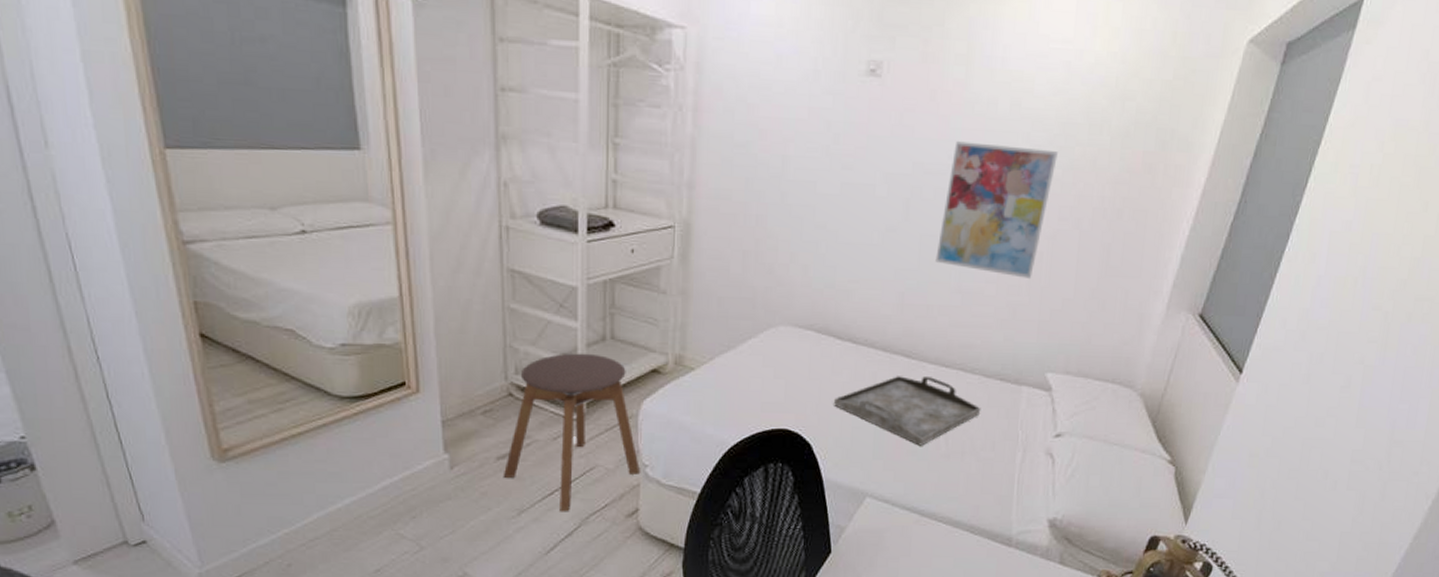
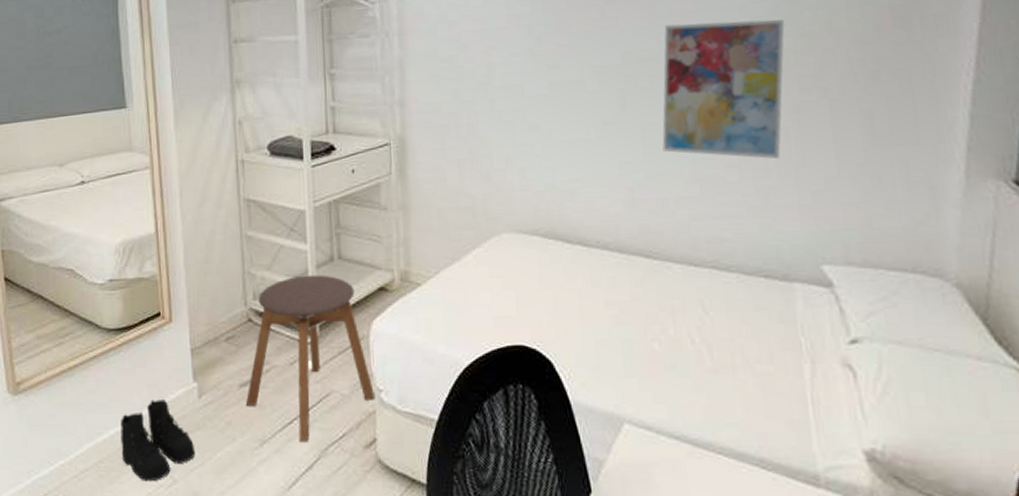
boots: none [358,469,446,549] -> present [121,398,196,482]
serving tray: present [834,376,981,446] -> none [571,278,748,360]

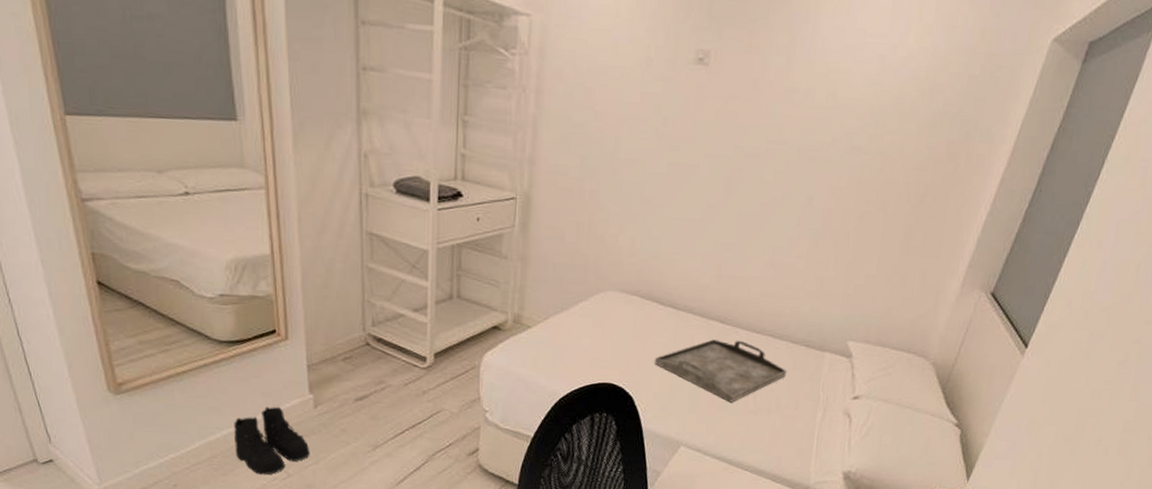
stool: present [245,274,375,443] -> none [360,309,480,449]
serving tray: none [571,278,748,360] -> present [655,339,787,403]
wall art: present [662,19,785,160] -> none [751,127,869,256]

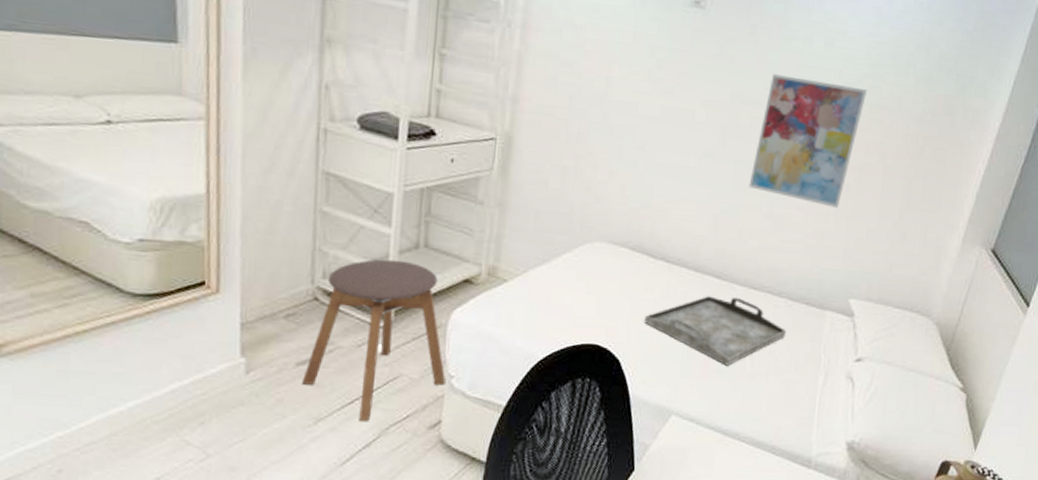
boots: present [234,406,310,475] -> none [141,372,237,456]
stool: none [360,309,480,449] -> present [301,259,445,422]
wall art: none [751,127,869,256] -> present [748,74,867,209]

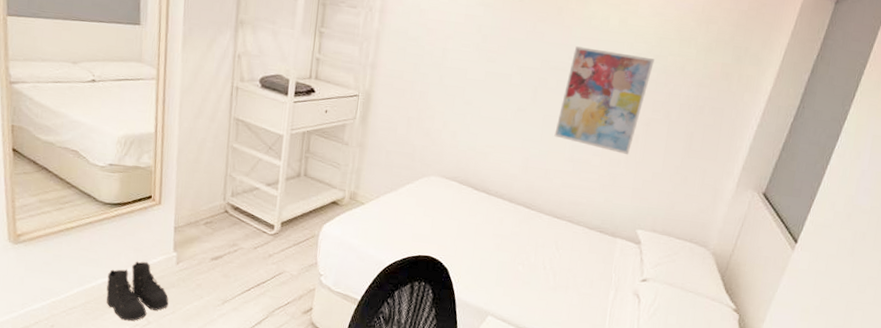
boots: none [141,372,237,456] -> present [106,261,169,321]
stool: present [301,259,445,422] -> none [214,184,316,305]
serving tray: present [644,296,787,366] -> none [468,222,584,279]

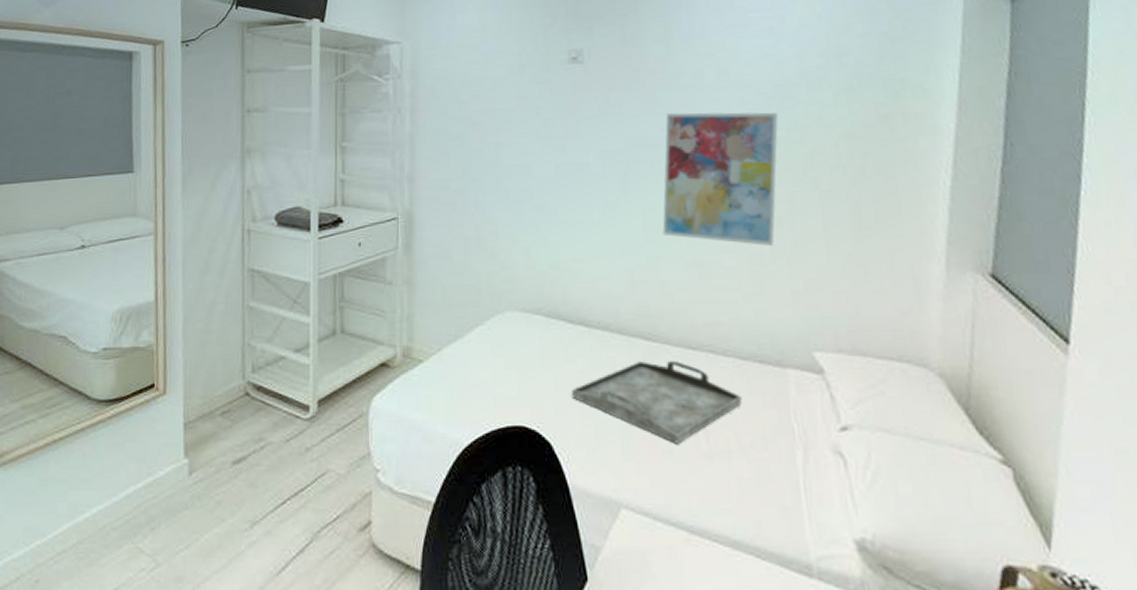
boots: present [106,261,169,321] -> none [103,475,182,565]
serving tray: none [468,222,584,279] -> present [572,361,743,444]

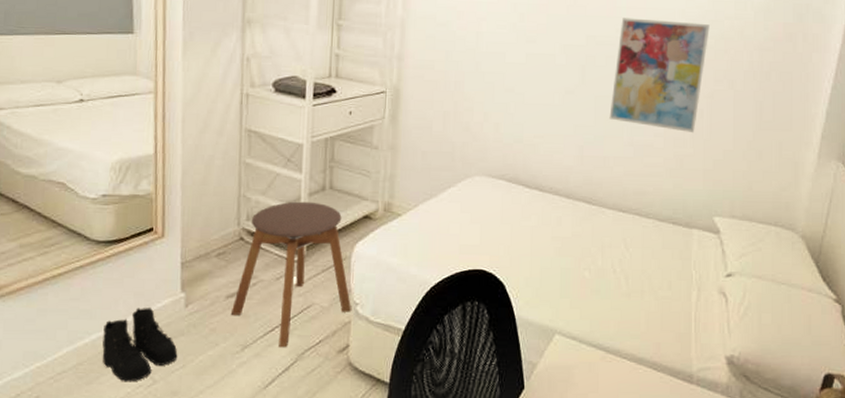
boots: none [103,475,182,565] -> present [102,307,178,382]
stool: none [237,348,371,525] -> present [230,201,351,348]
serving tray: present [572,361,743,444] -> none [524,220,657,285]

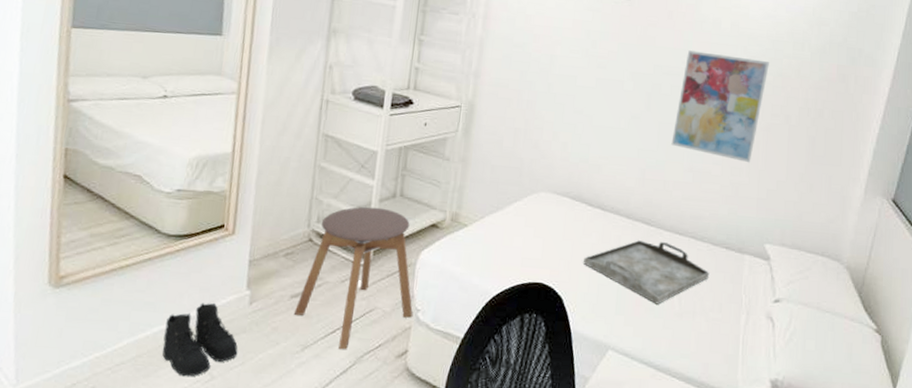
serving tray: none [524,220,657,285] -> present [584,240,710,305]

